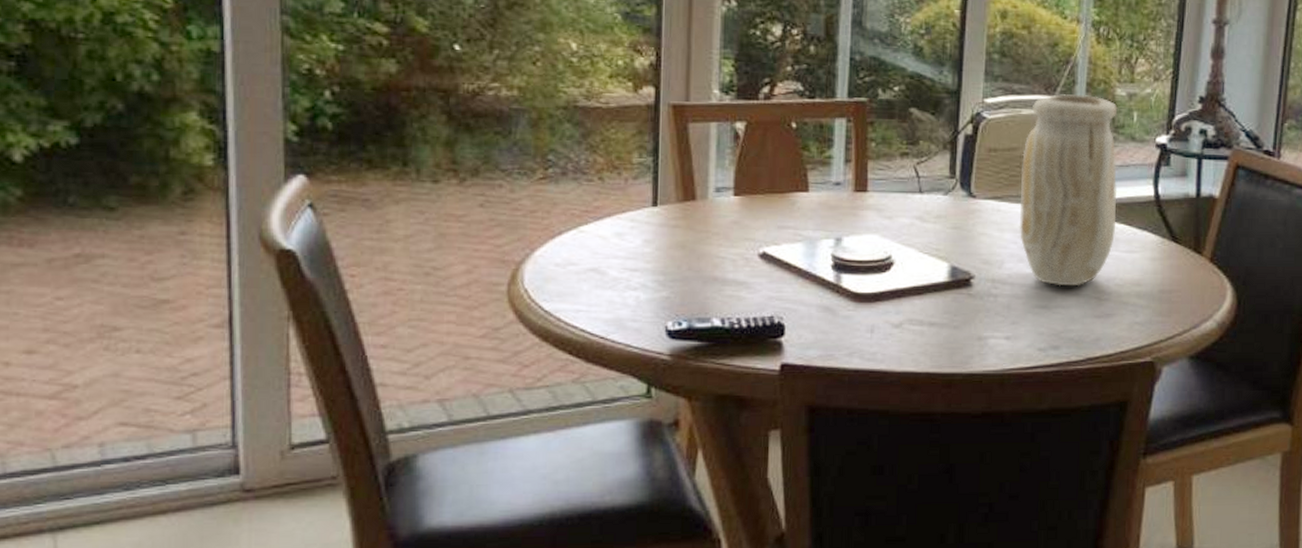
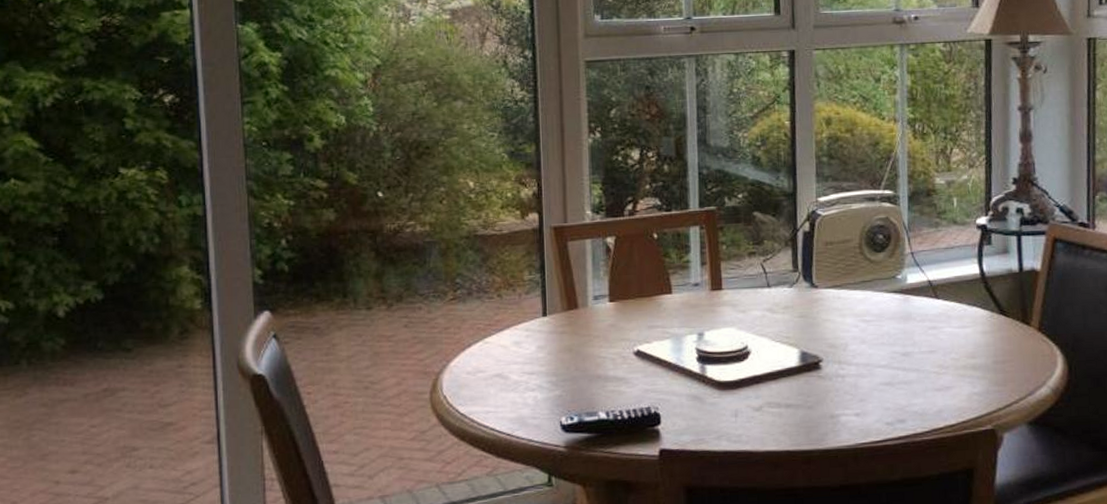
vase: present [1019,94,1118,287] -> none [856,185,947,364]

